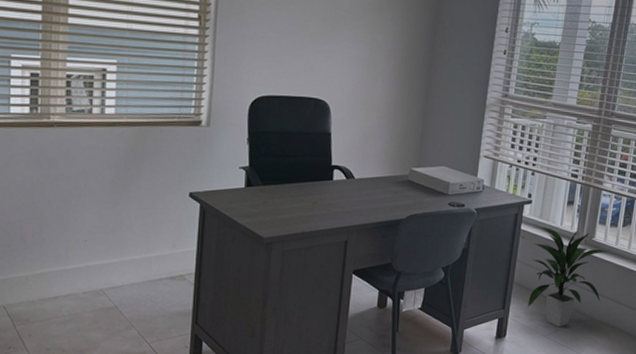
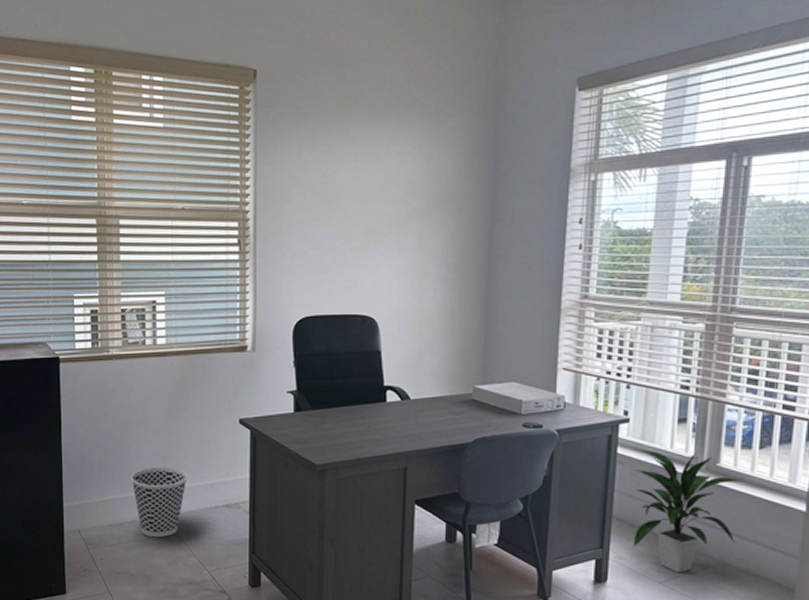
wastebasket: none [68,239,132,312] -> present [131,467,188,538]

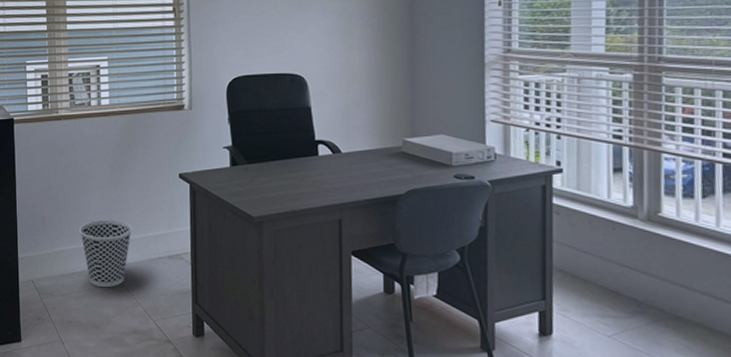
indoor plant: present [633,449,743,573] -> none [571,199,688,327]

